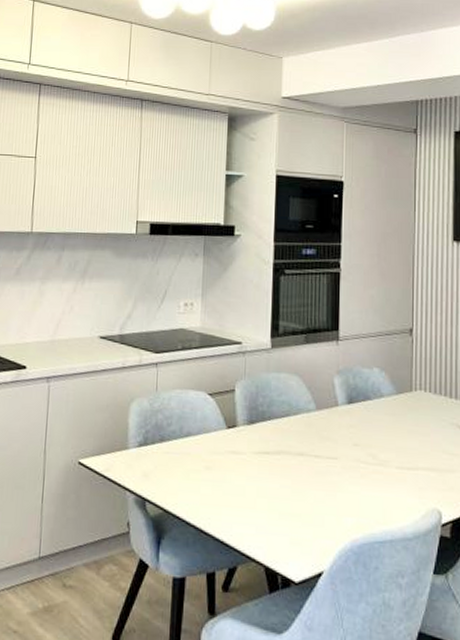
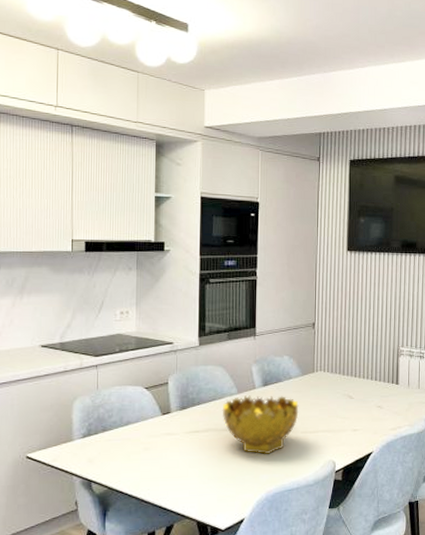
decorative bowl: none [297,413,393,492] -> present [222,395,299,455]

